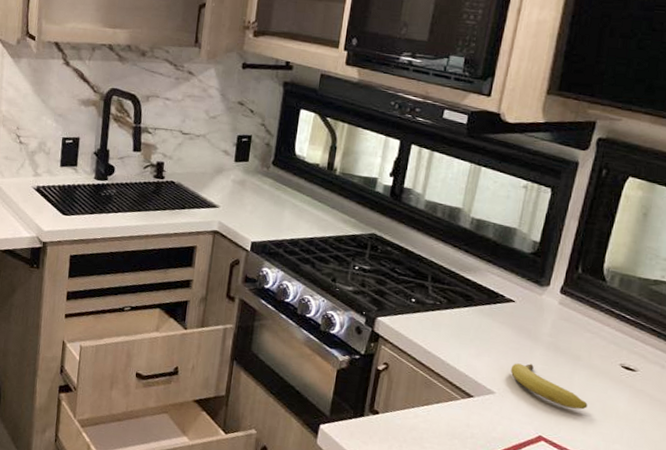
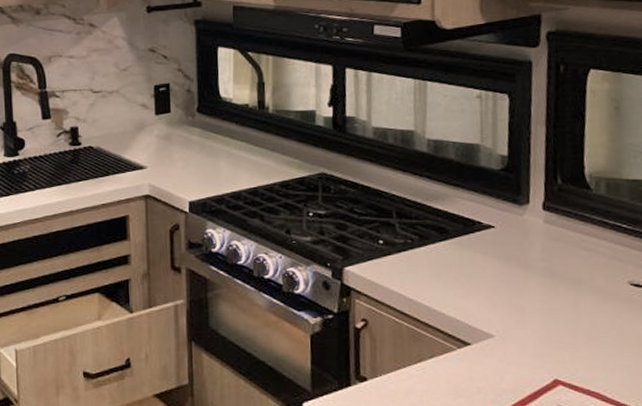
fruit: present [510,363,588,410] -> none [506,296,602,341]

